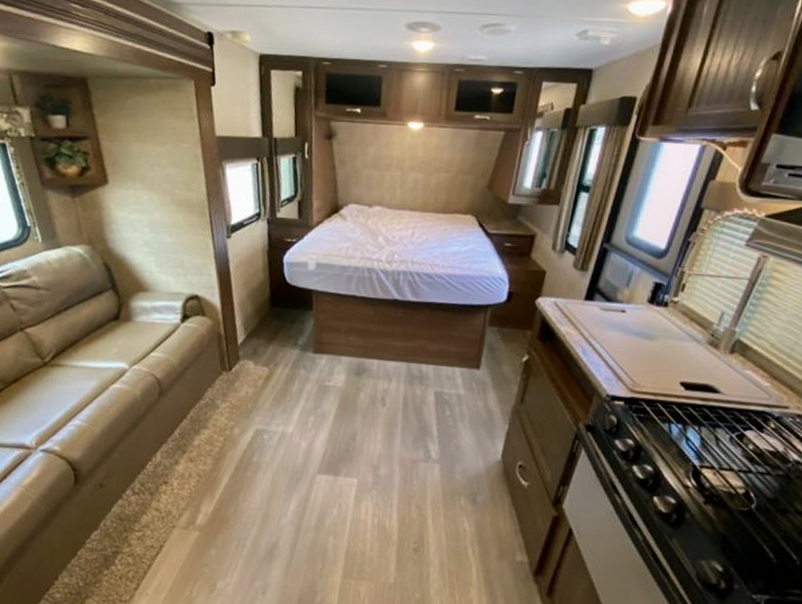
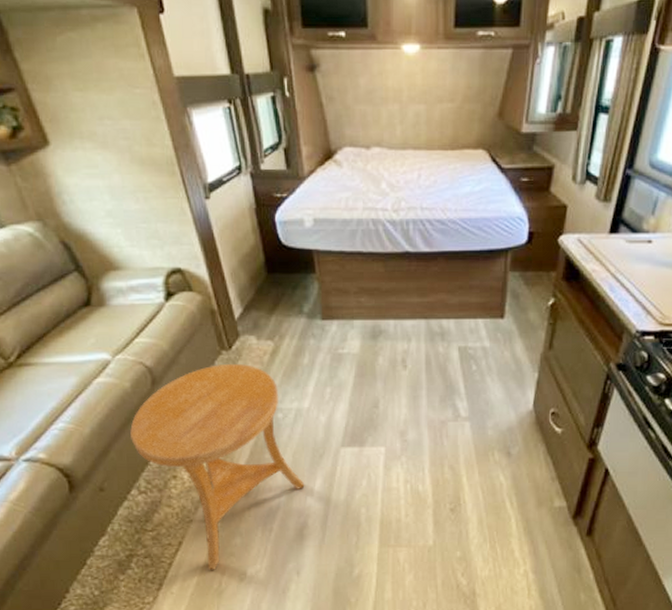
side table: none [133,383,280,578] -> present [130,363,305,570]

